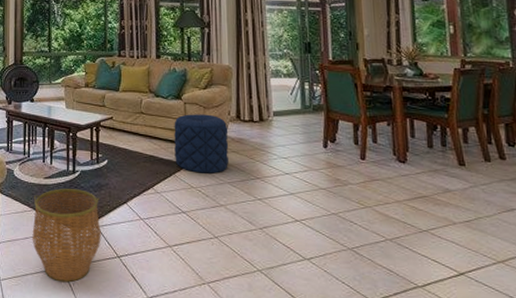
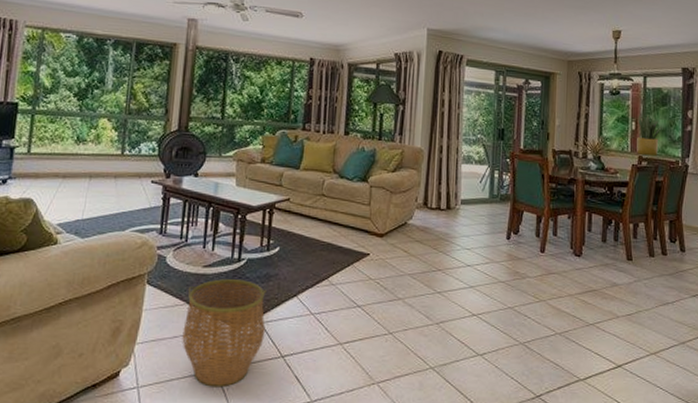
pouf: present [174,114,229,174] -> none [354,198,414,264]
planter: none [454,16,485,59] -> present [636,113,662,157]

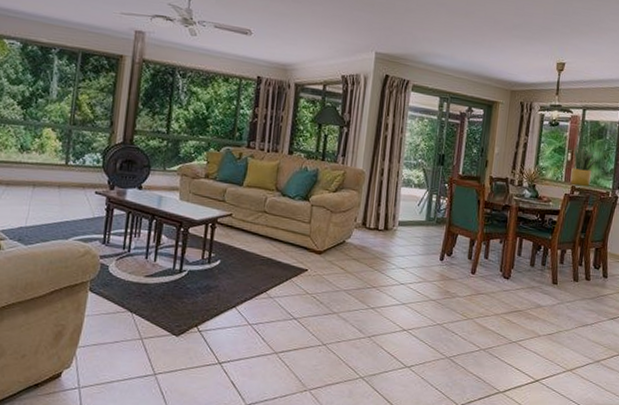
basket: present [182,279,267,387] -> none [122,289,206,390]

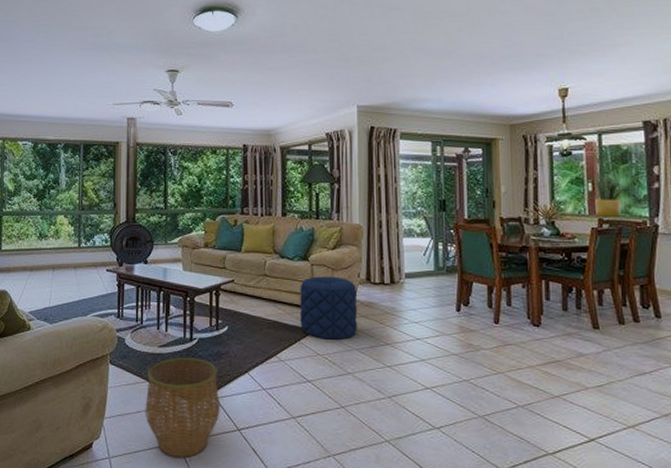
basket: none [122,289,206,390] -> present [145,358,220,459]
pouf: none [293,217,352,281] -> present [300,276,358,340]

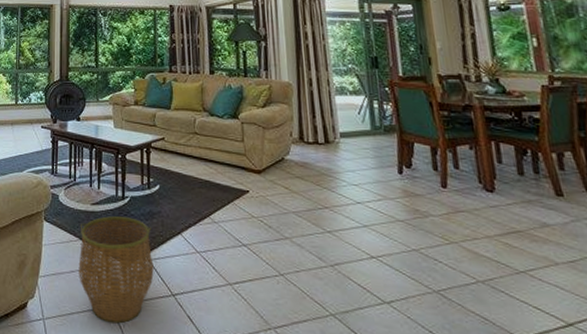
pouf: present [300,276,358,340] -> none [231,135,293,202]
planter: present [593,173,623,218] -> none [536,27,573,75]

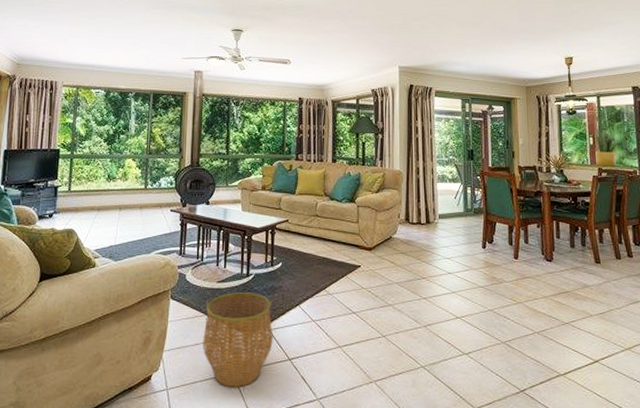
planter: none [536,27,573,75] -> present [593,129,618,168]

